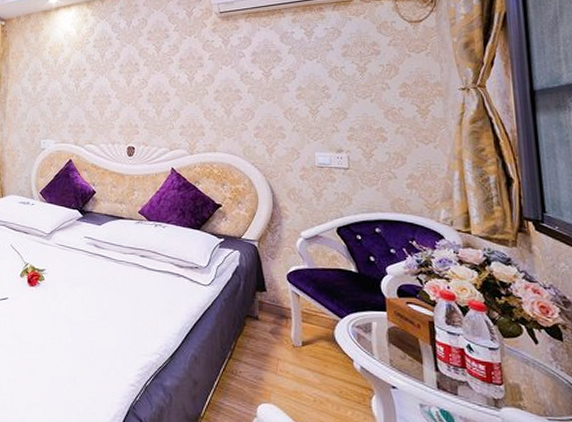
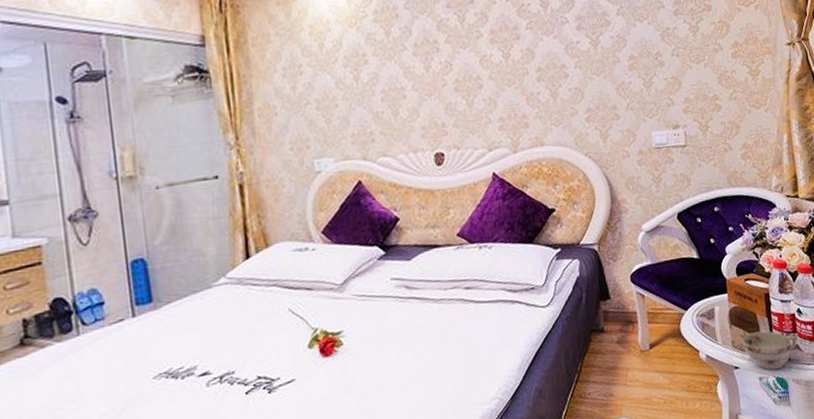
teacup: none [401,356,466,402] -> present [742,330,797,370]

